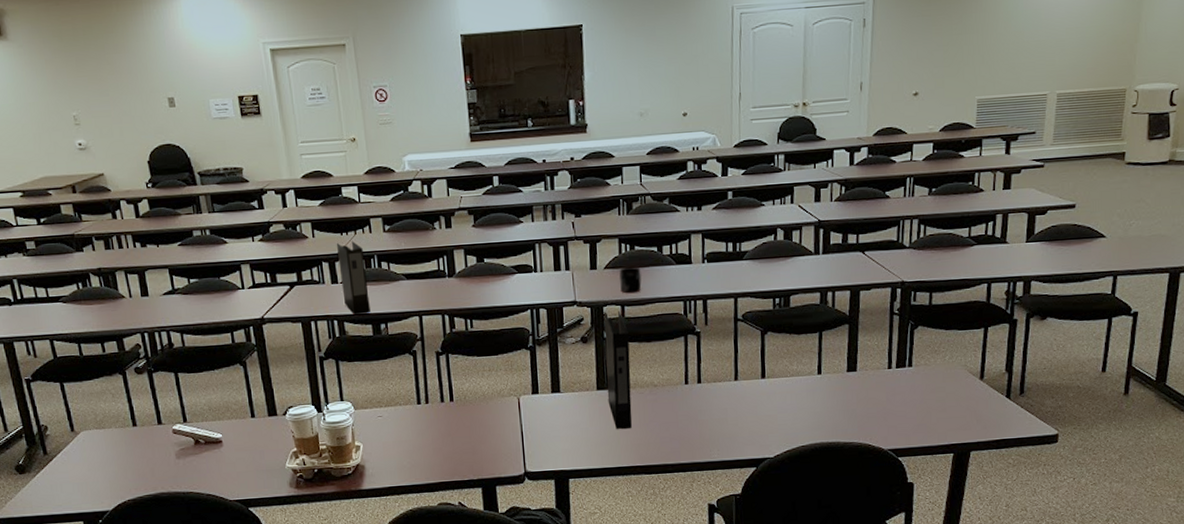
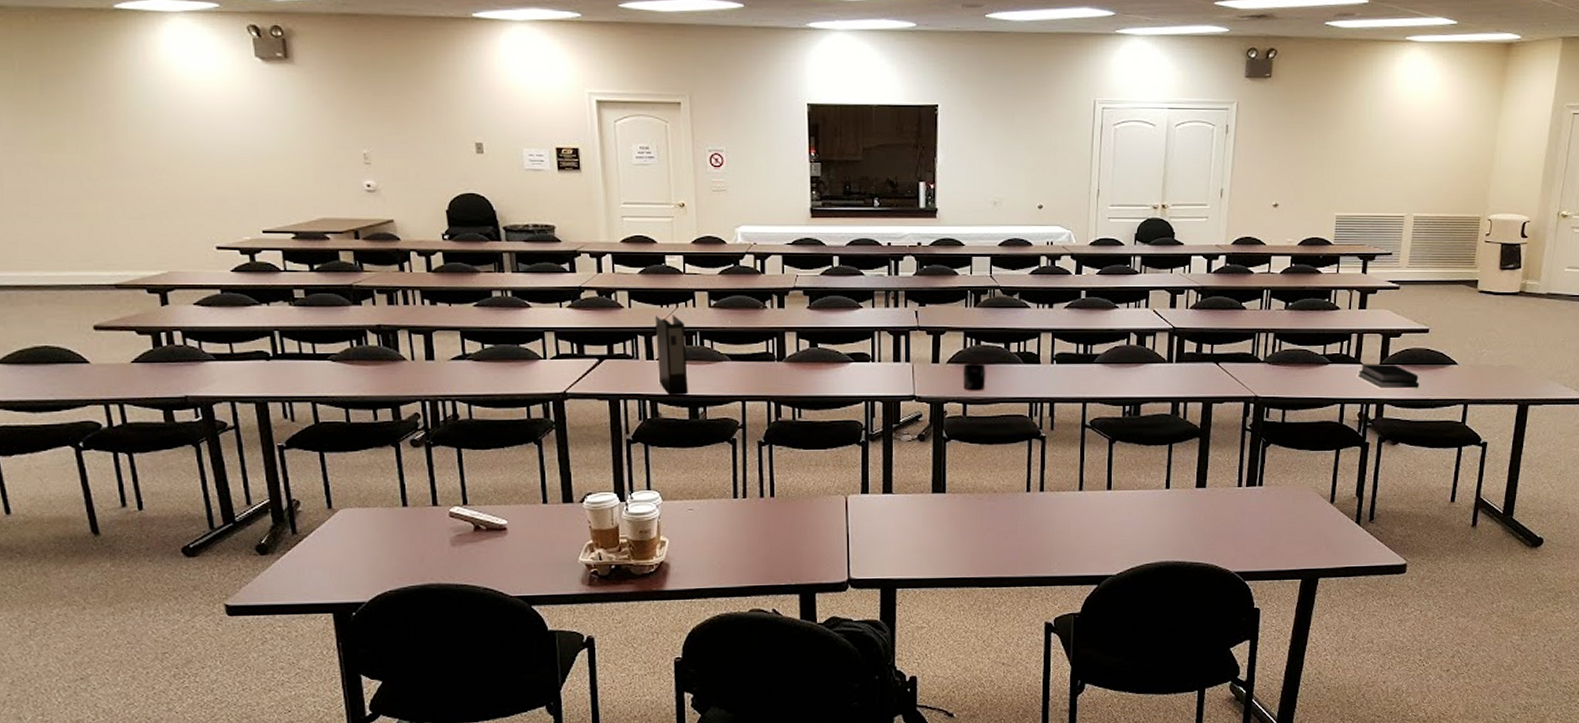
binder: present [604,311,632,429] -> none [943,409,971,536]
book: none [1003,241,1068,266] -> present [1357,363,1420,389]

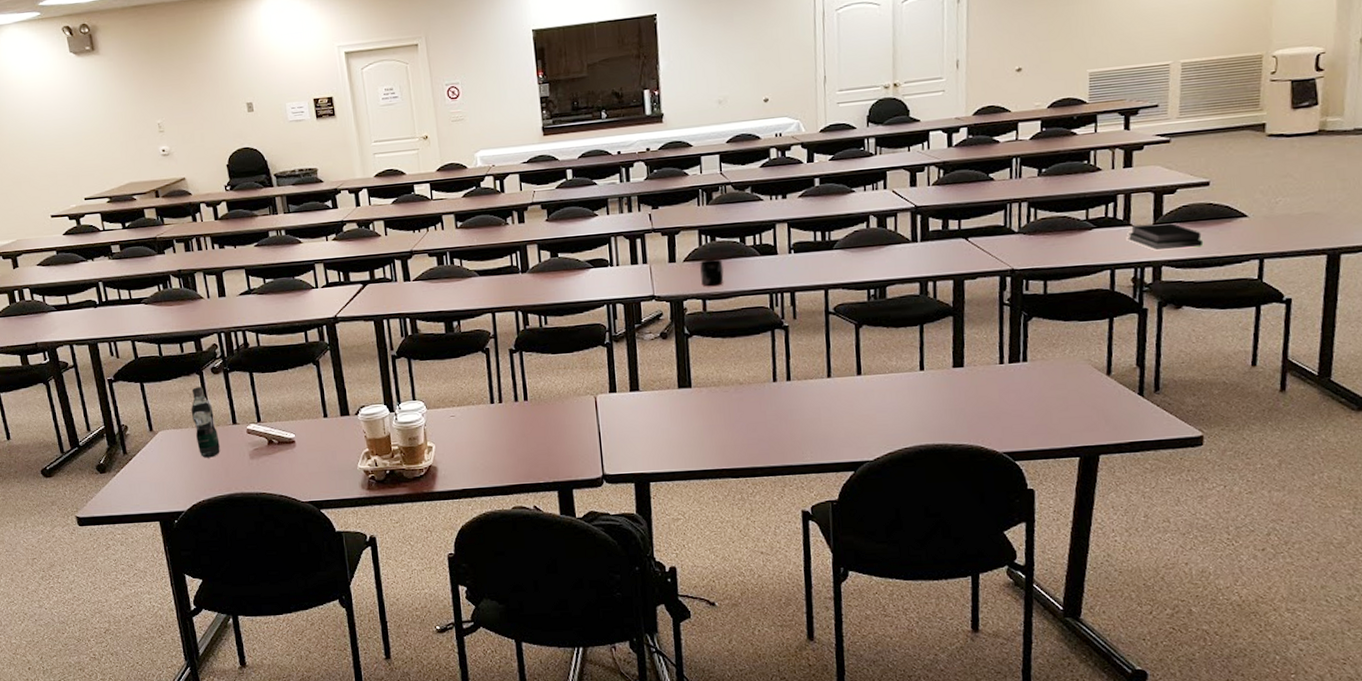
bottle: none [382,461,415,543] -> present [191,387,220,458]
binder: present [654,315,688,396] -> none [408,238,443,313]

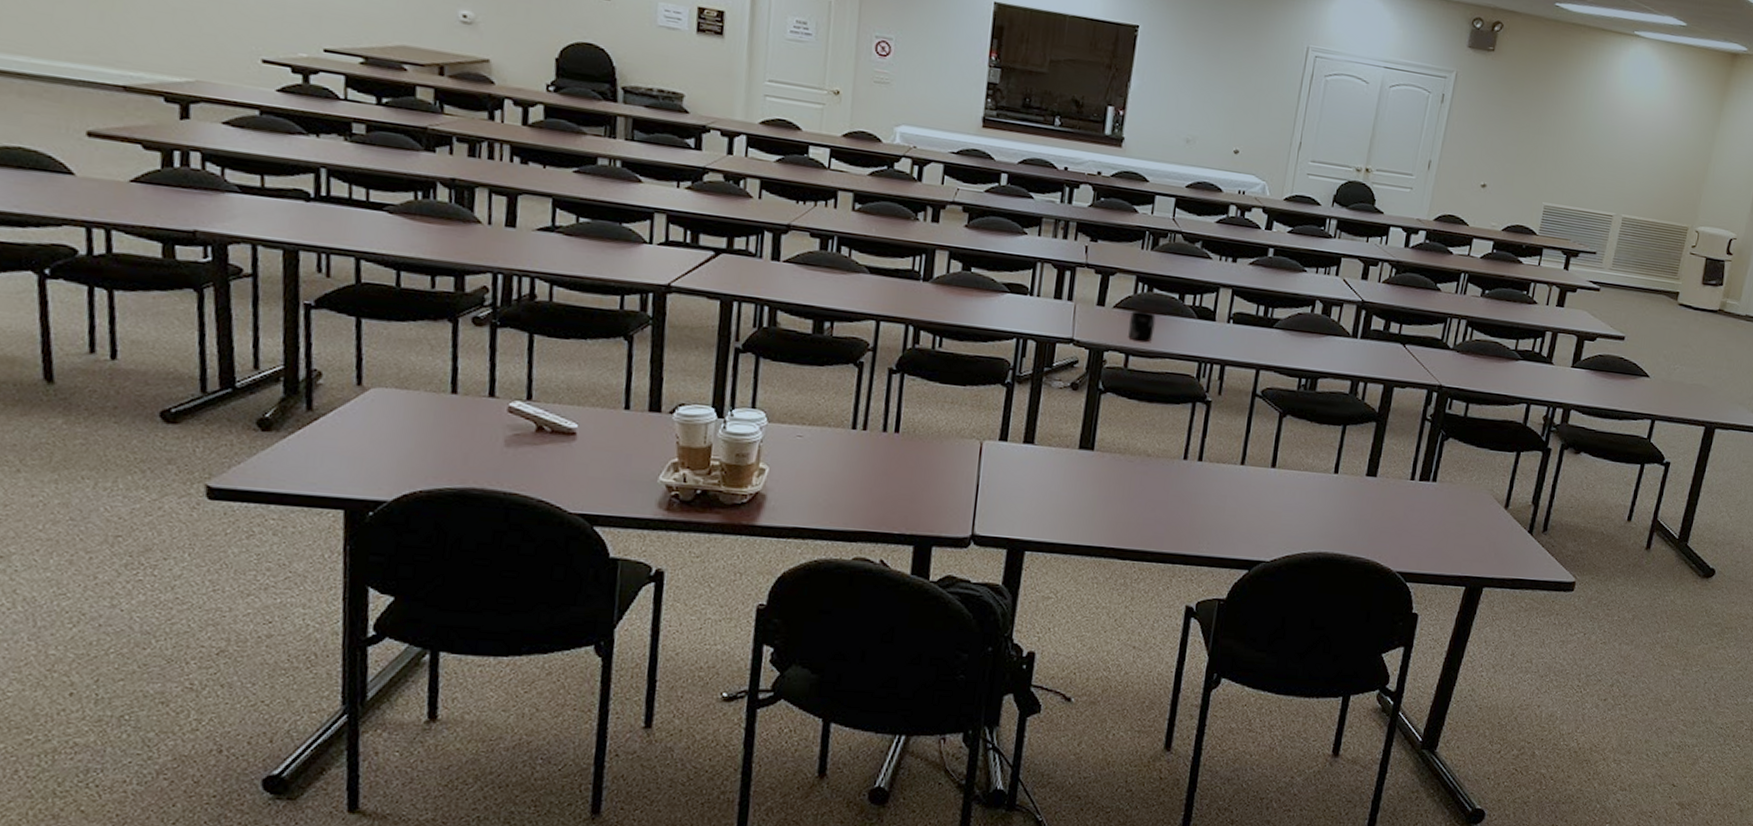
bottle: present [191,387,220,458] -> none [427,338,464,436]
book: present [1127,222,1204,250] -> none [1547,364,1610,398]

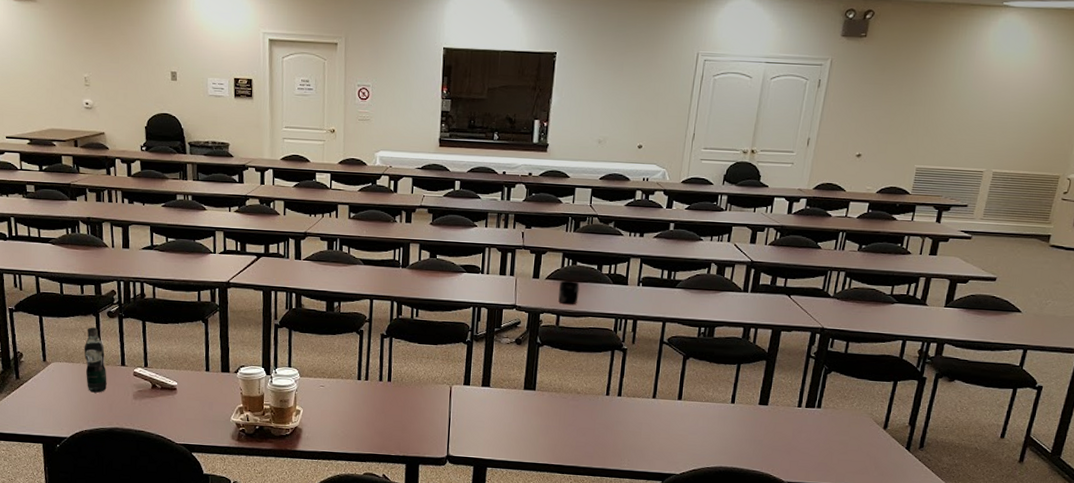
bottle: none [427,338,464,436] -> present [84,327,107,393]

